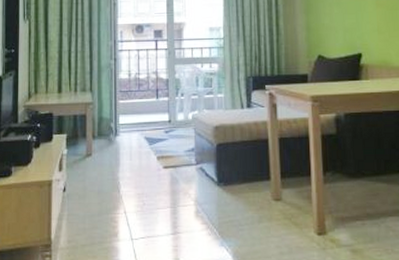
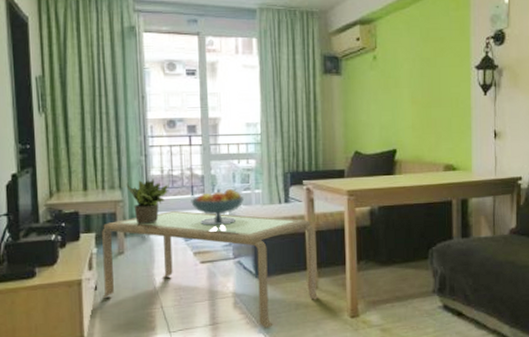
coffee table: none [70,114,283,241] -> present [102,211,319,328]
potted plant: none [96,80,136,126] -> present [126,176,169,224]
fruit bowl: none [156,93,208,129] -> present [191,189,245,225]

